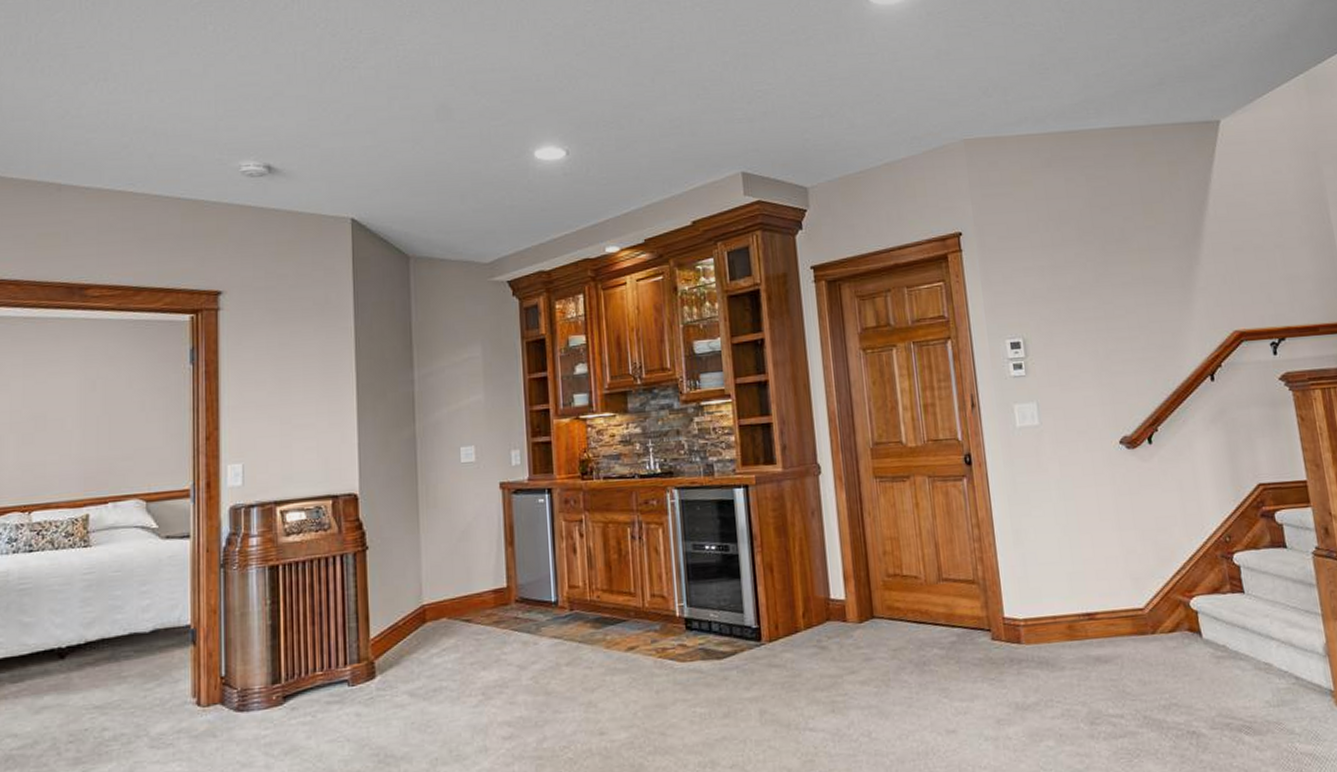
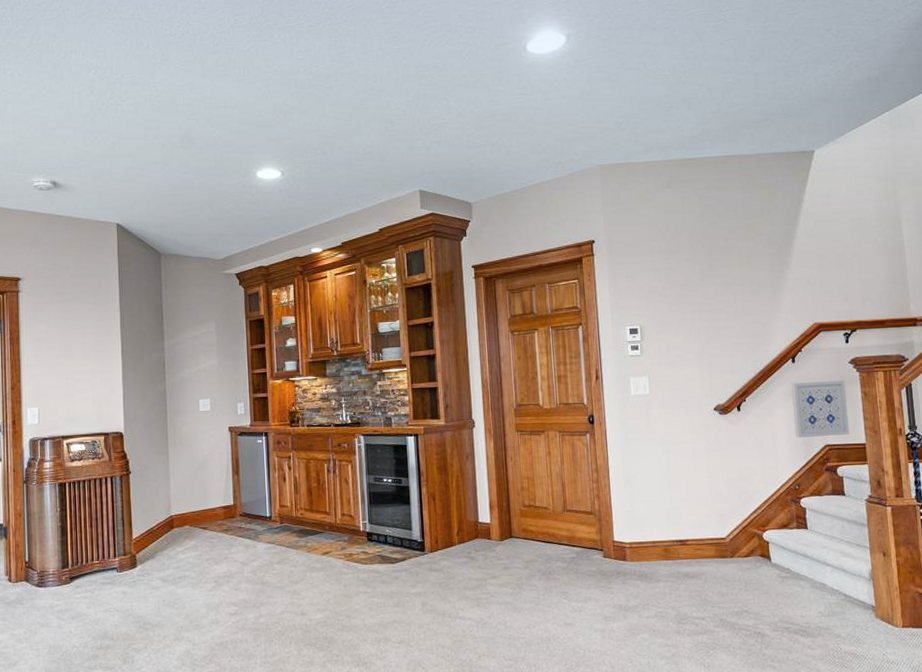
wall art: none [1211,401,1287,476] -> present [790,380,850,438]

